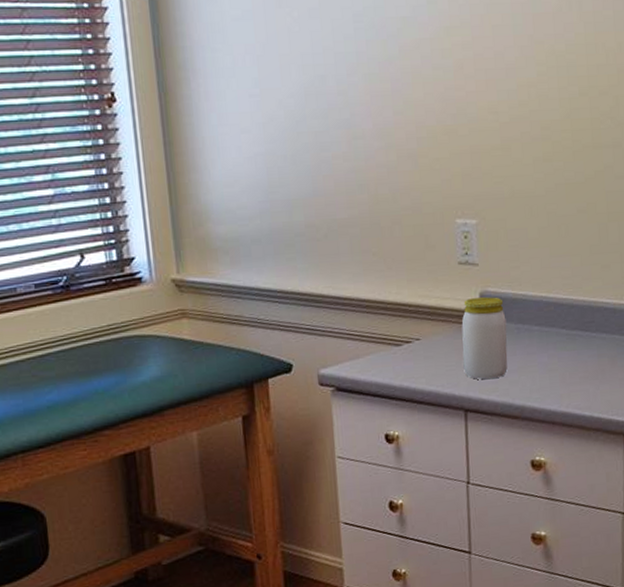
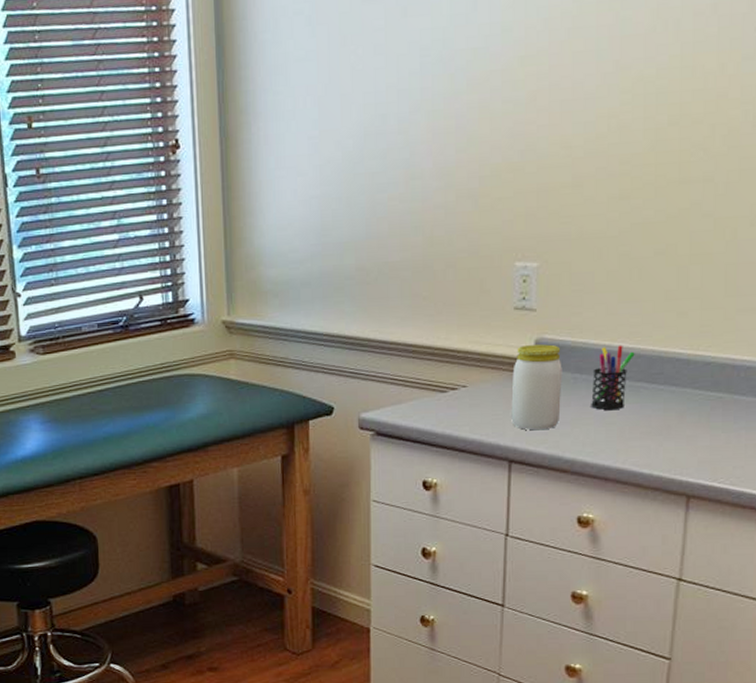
pen holder: none [533,296,569,358] -> present [591,345,635,410]

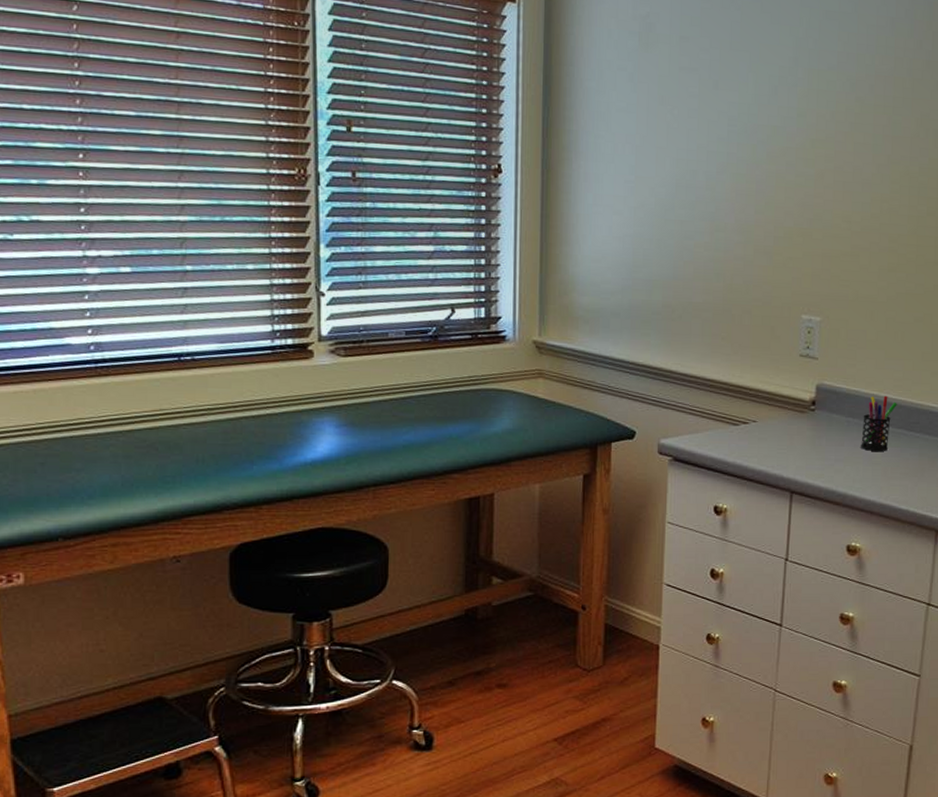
jar: present [511,344,562,431] -> none [794,389,838,466]

